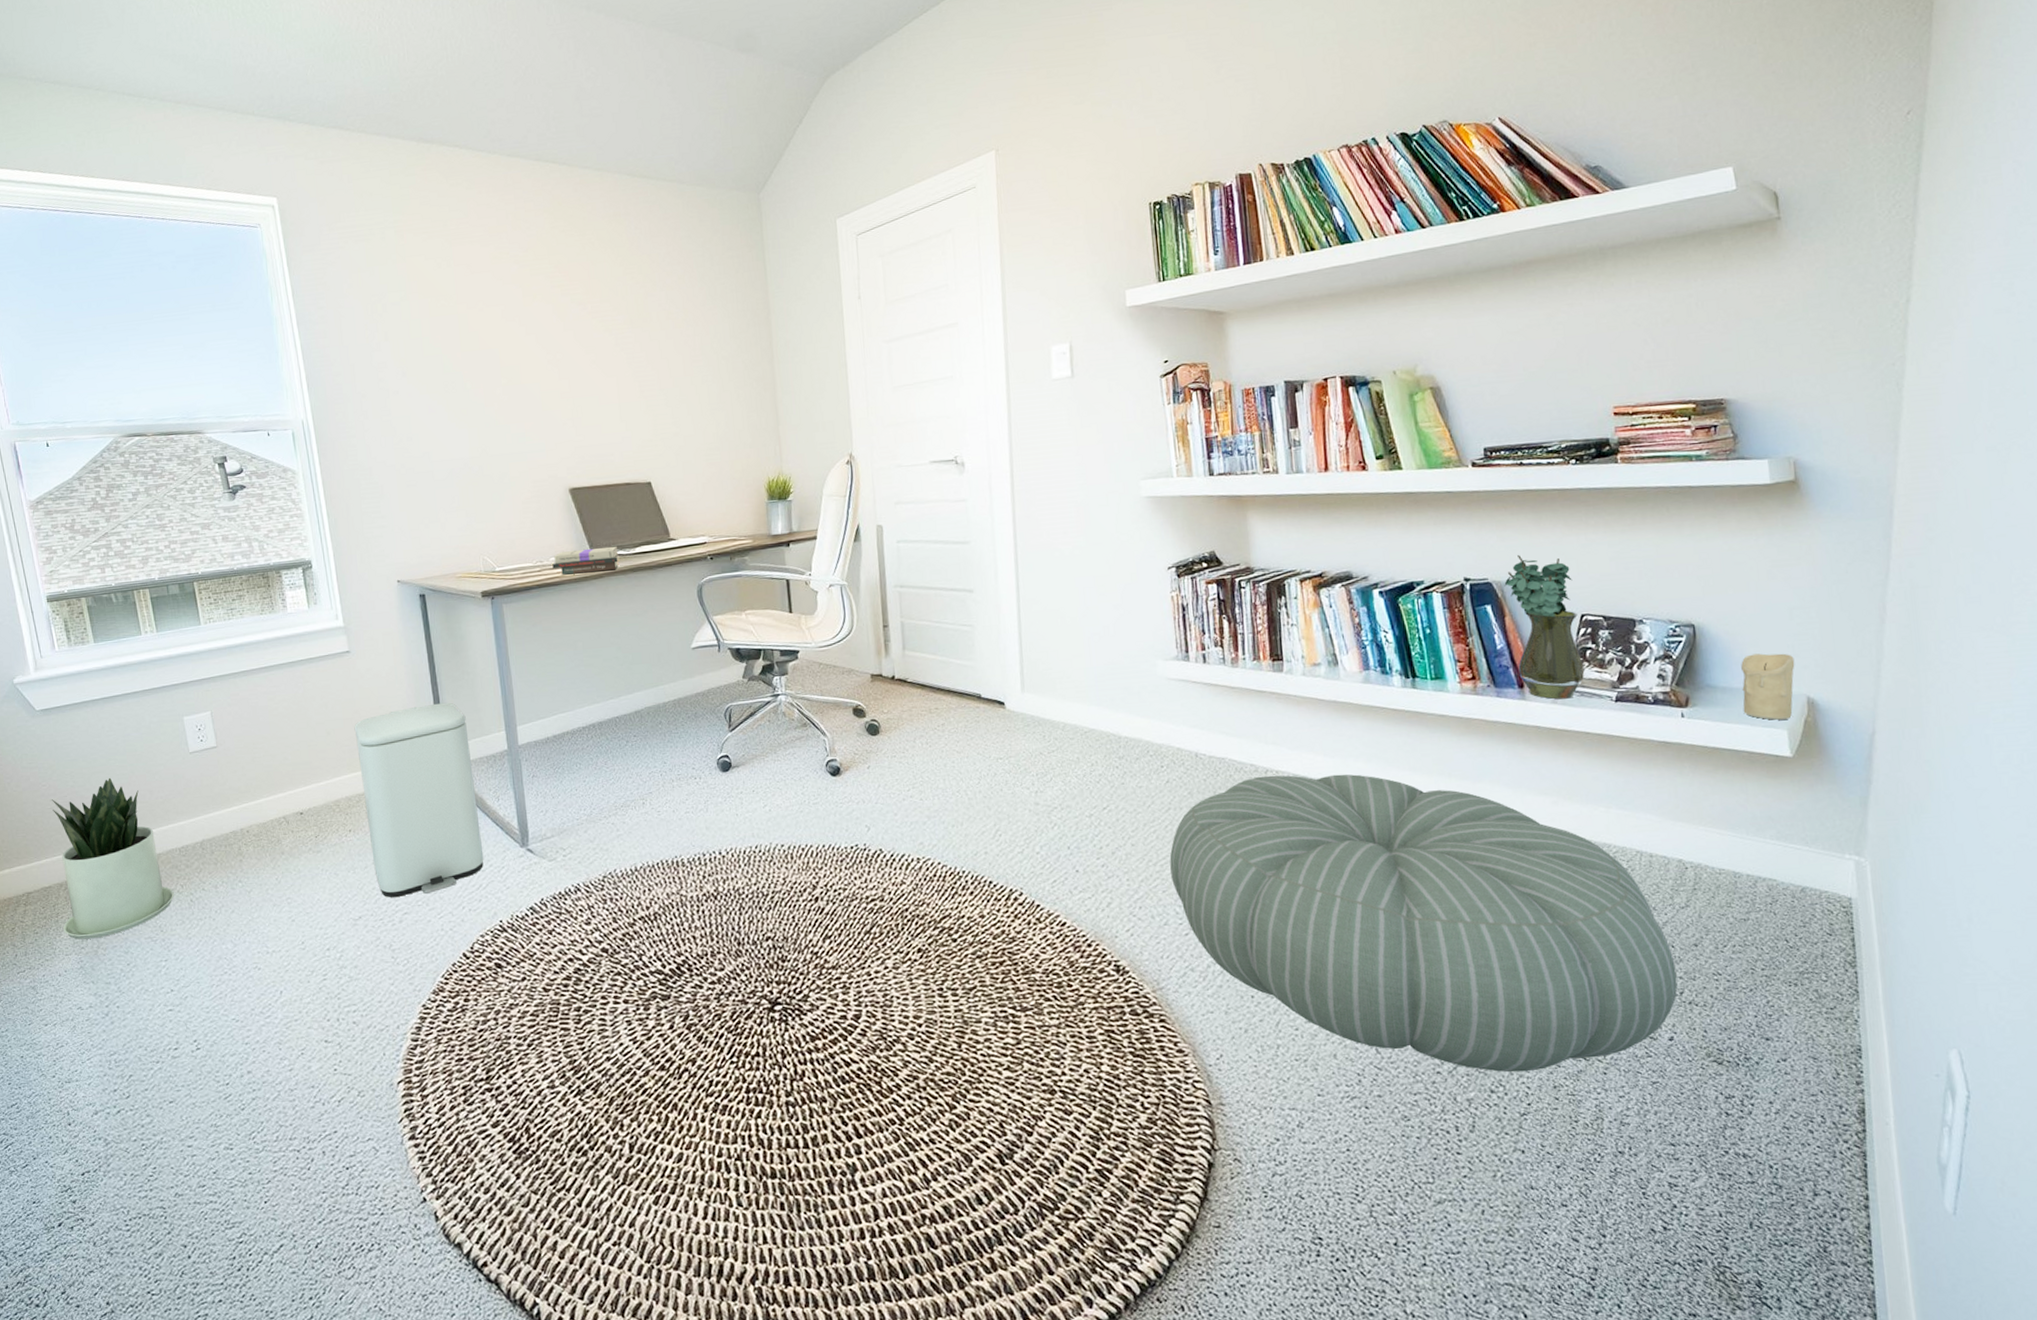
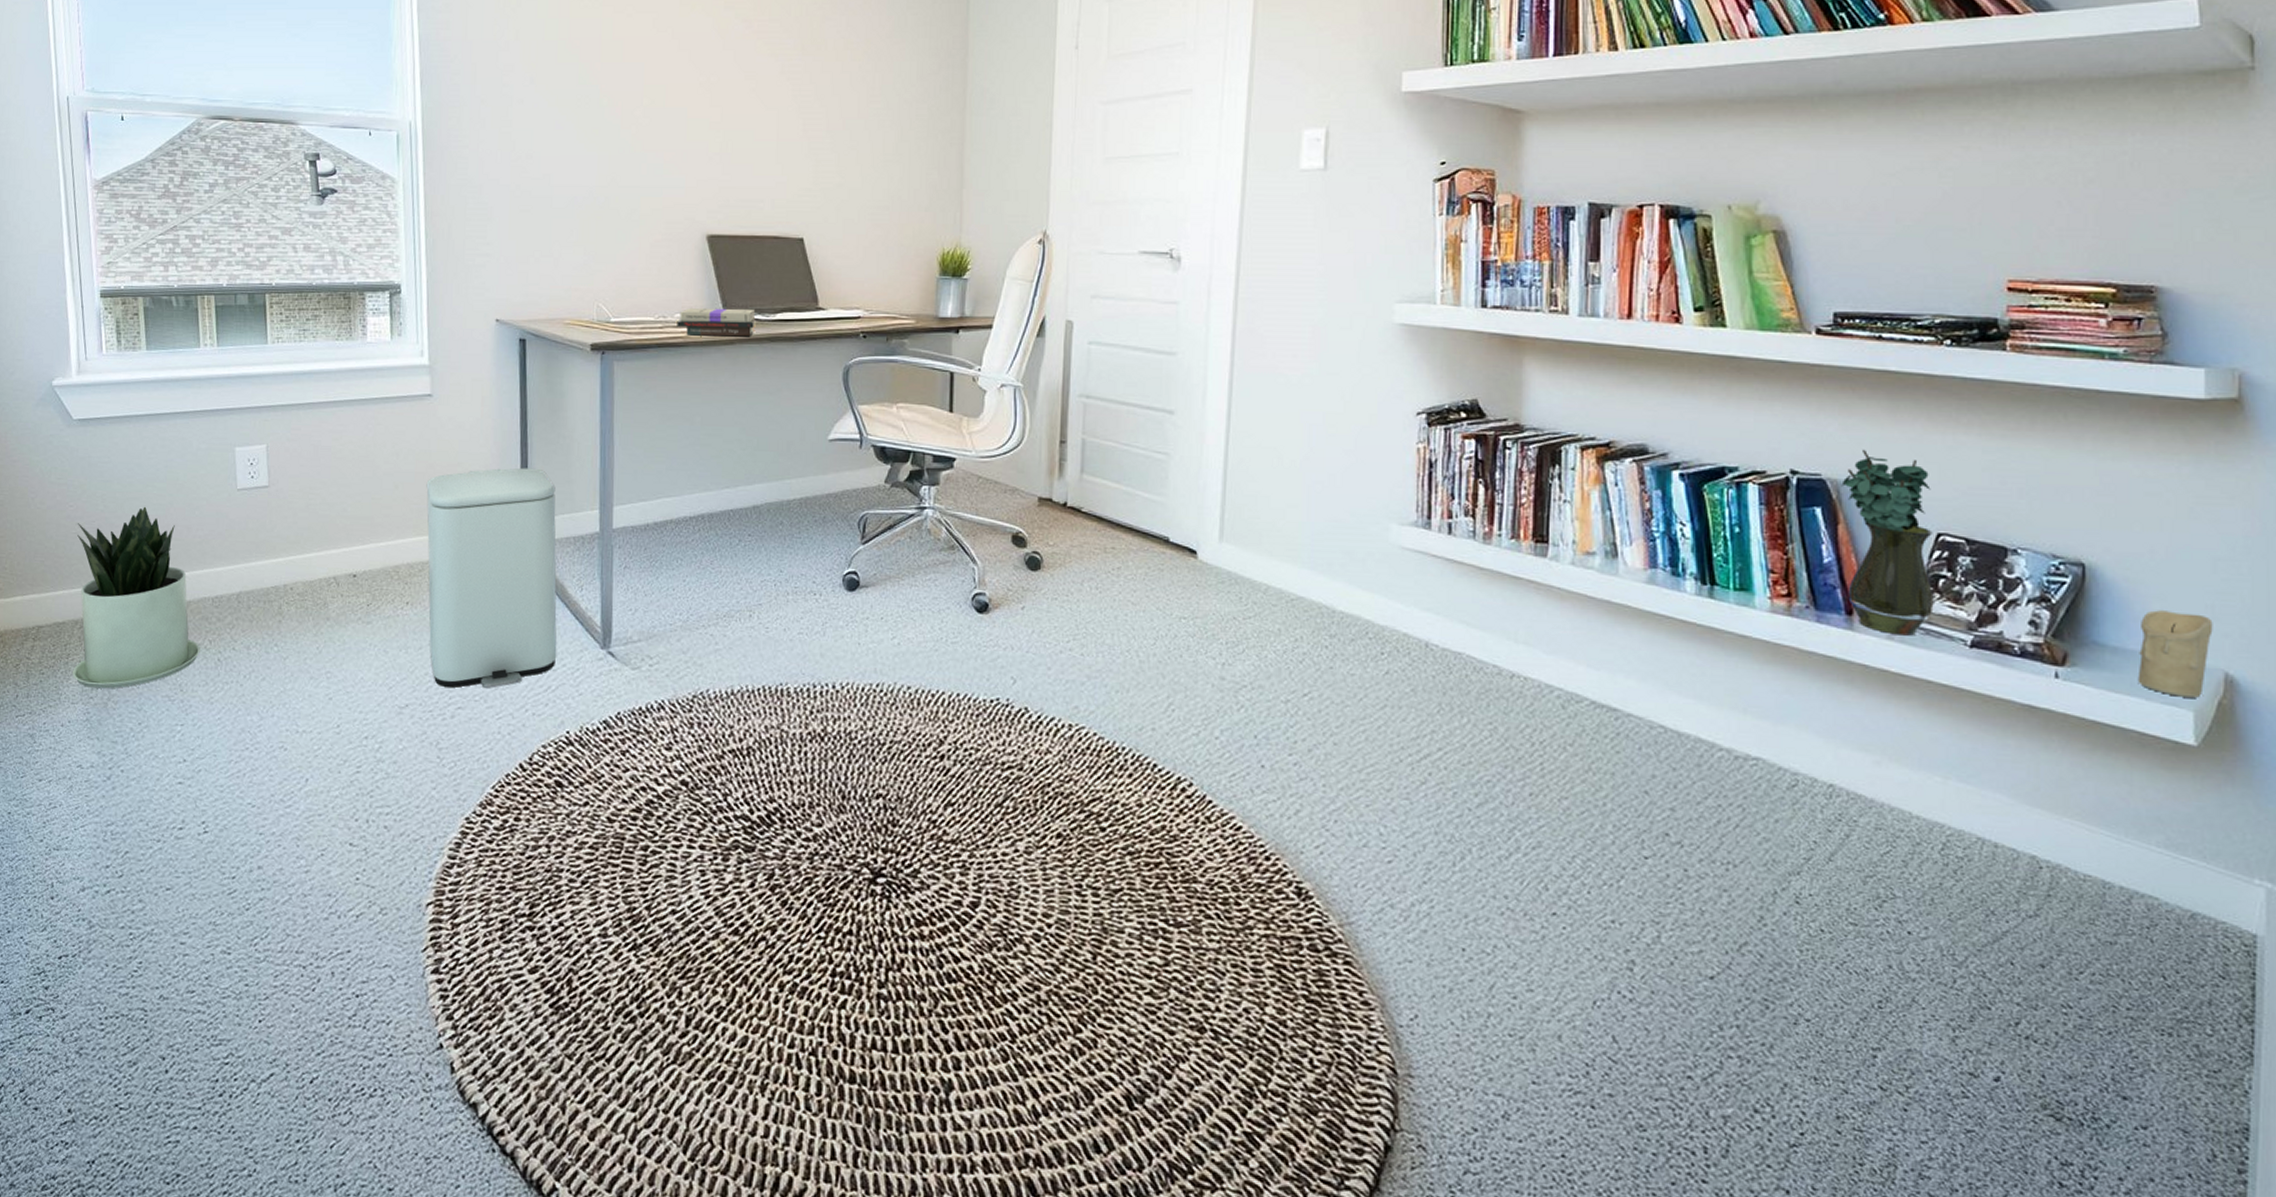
pouf: present [1169,774,1678,1073] -> none [1378,681,2013,1094]

